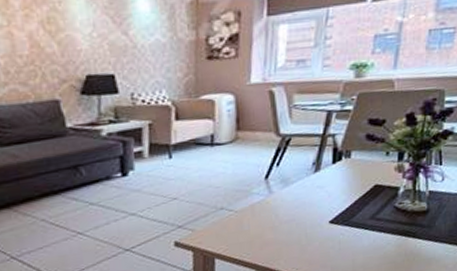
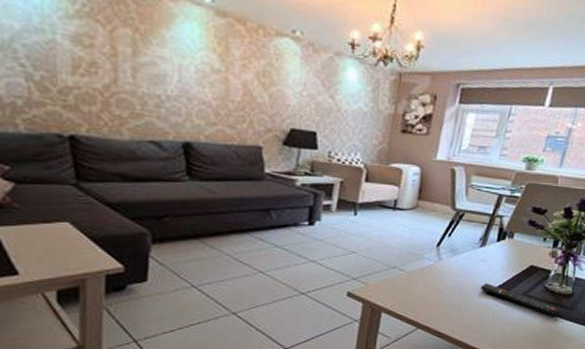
remote control: none [320,211,414,239] -> present [480,283,558,317]

